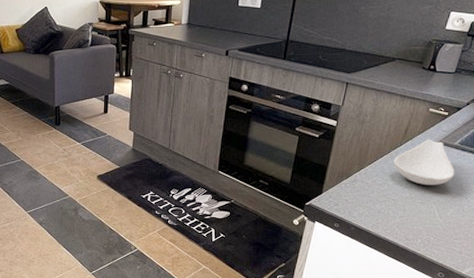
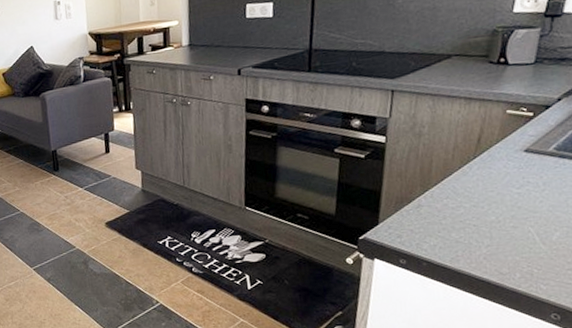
spoon rest: present [393,139,455,186] -> none [467,147,555,205]

